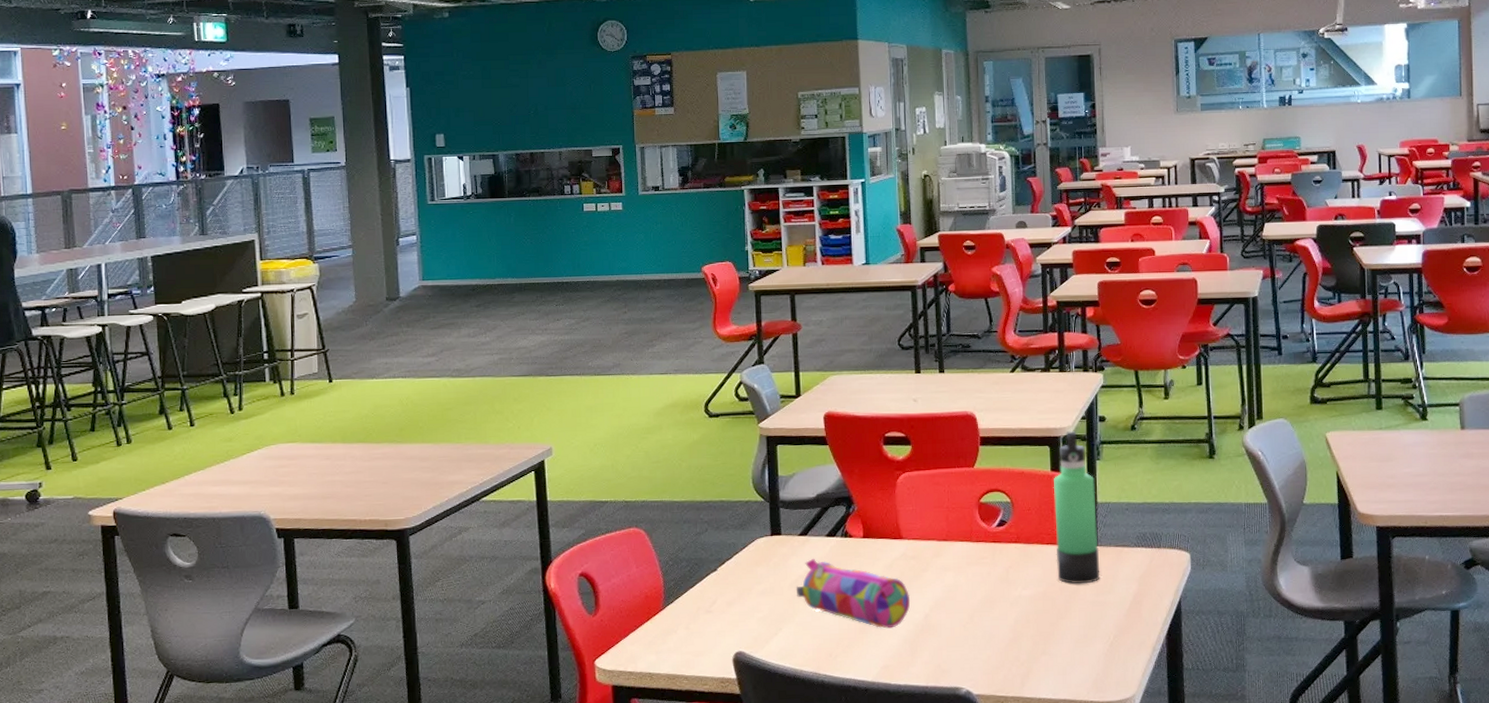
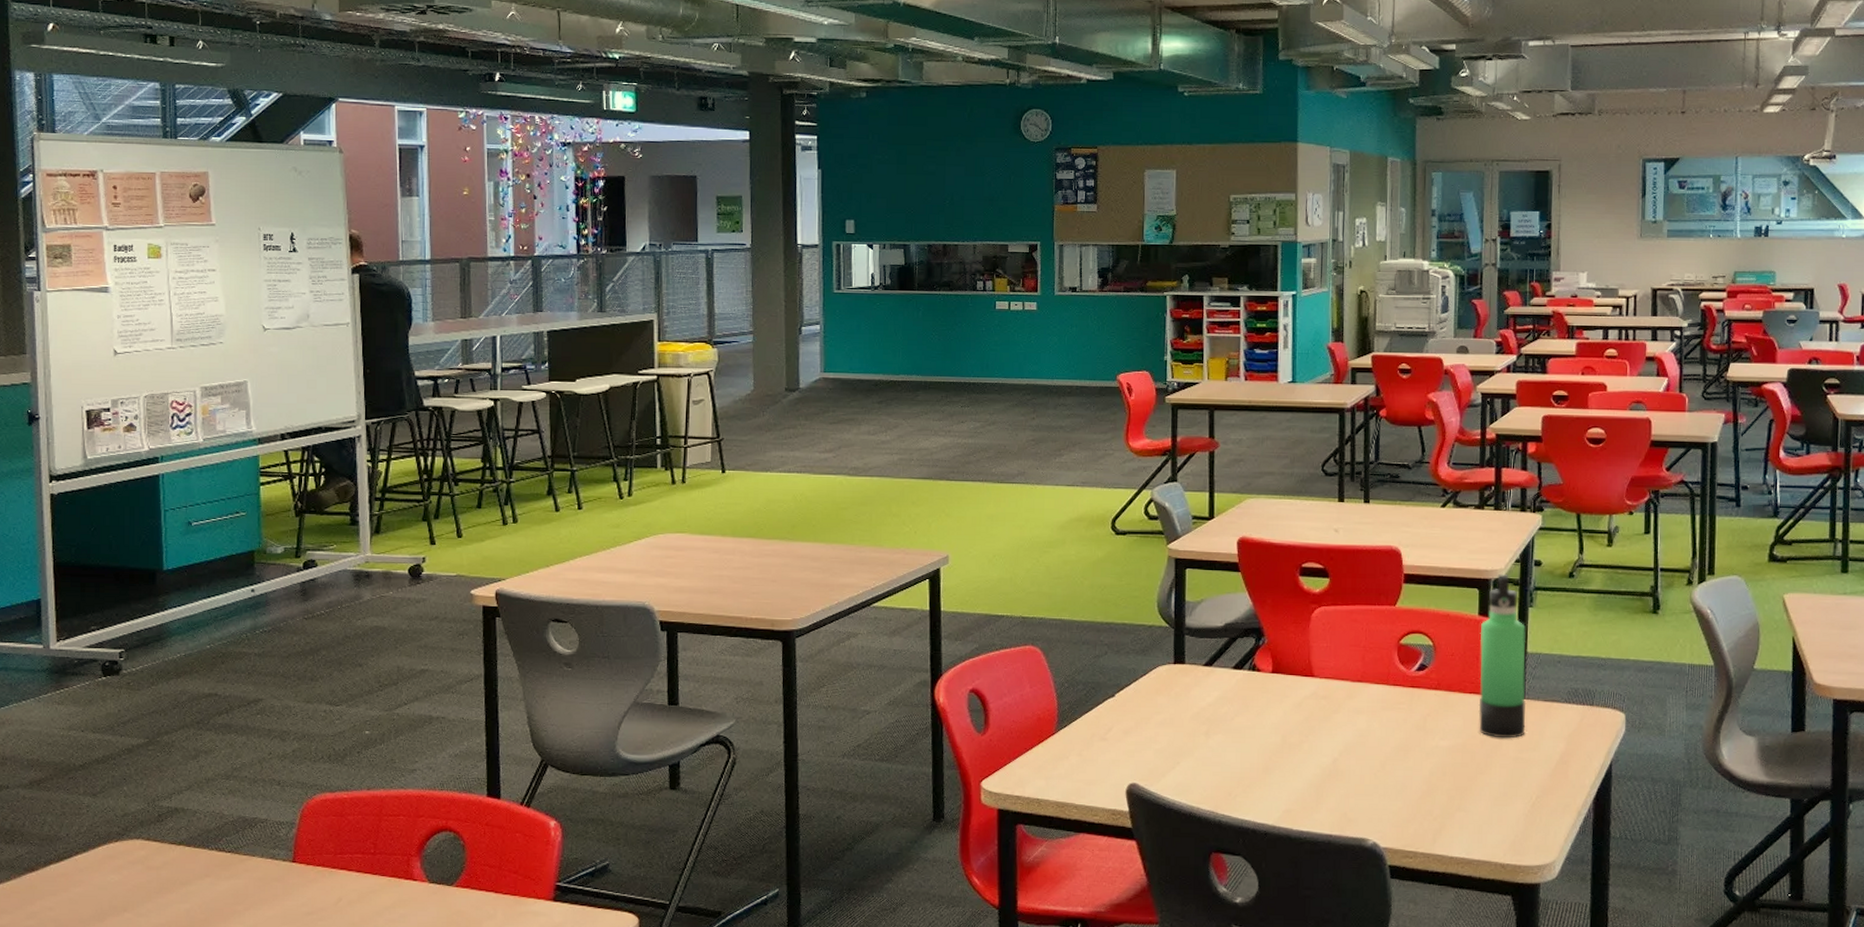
pencil case: present [796,559,911,629] -> none [1197,691,1319,771]

